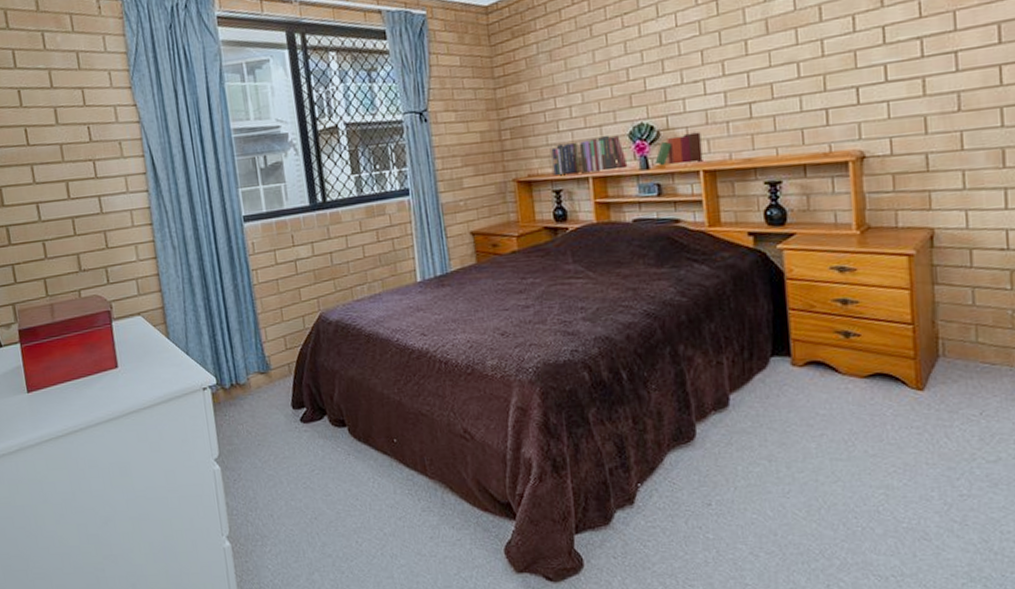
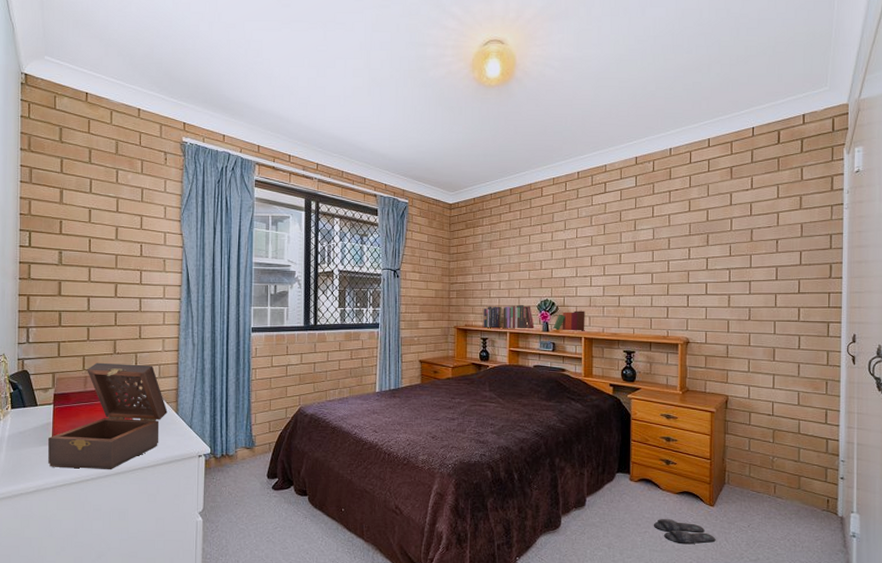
jewelry box: none [21,281,156,420] -> present [47,362,168,470]
slippers: none [834,413,931,448] -> present [654,518,716,545]

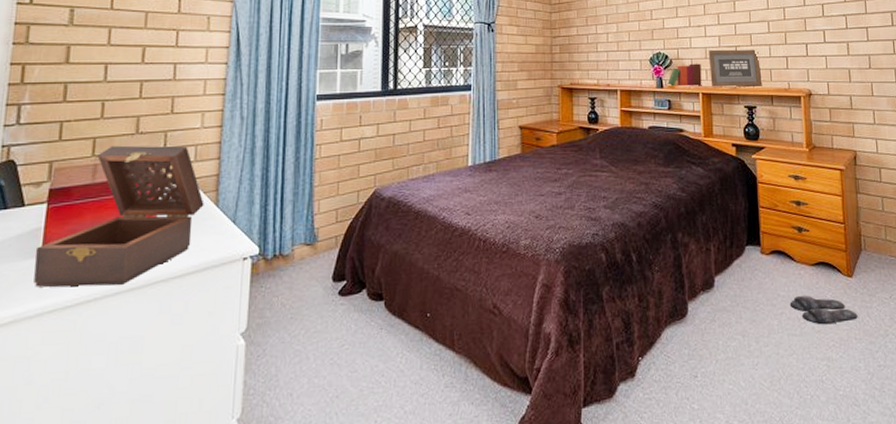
books: present [482,306,502,328] -> none [589,61,611,86]
books: present [502,305,535,329] -> none [612,59,648,86]
picture frame: none [592,298,642,333] -> present [708,49,763,87]

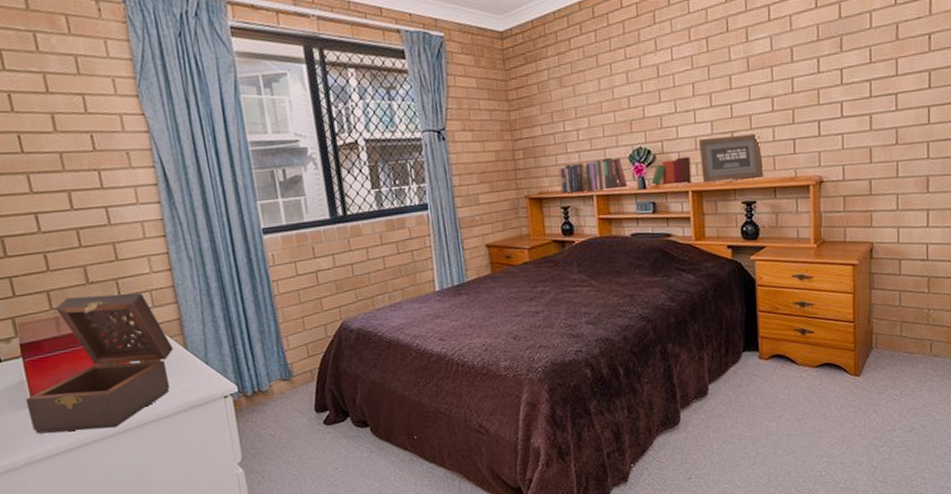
books: none [589,61,611,86] -> present [558,164,586,193]
books: none [612,59,648,86] -> present [585,158,628,192]
slippers: present [791,295,858,325] -> none [791,397,864,424]

